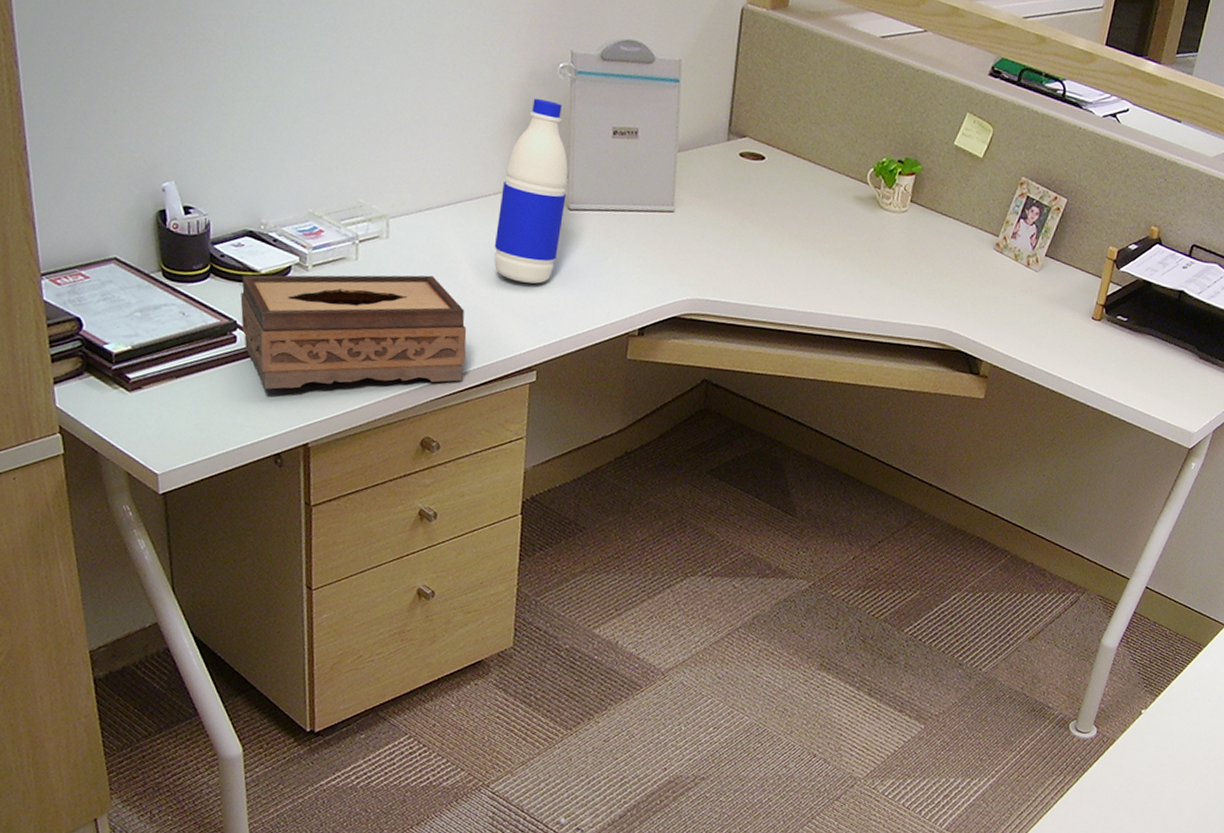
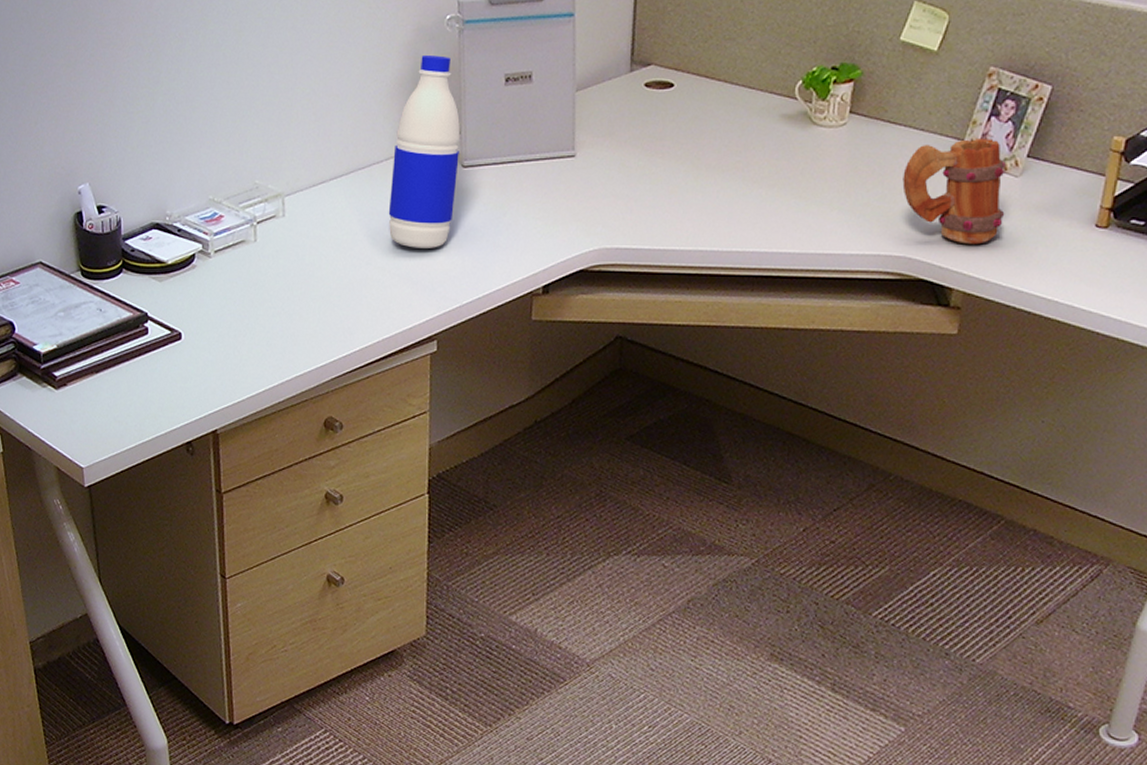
tissue box: present [240,275,467,389] -> none [150,250,365,378]
mug: none [949,235,1029,325] -> present [902,137,1006,245]

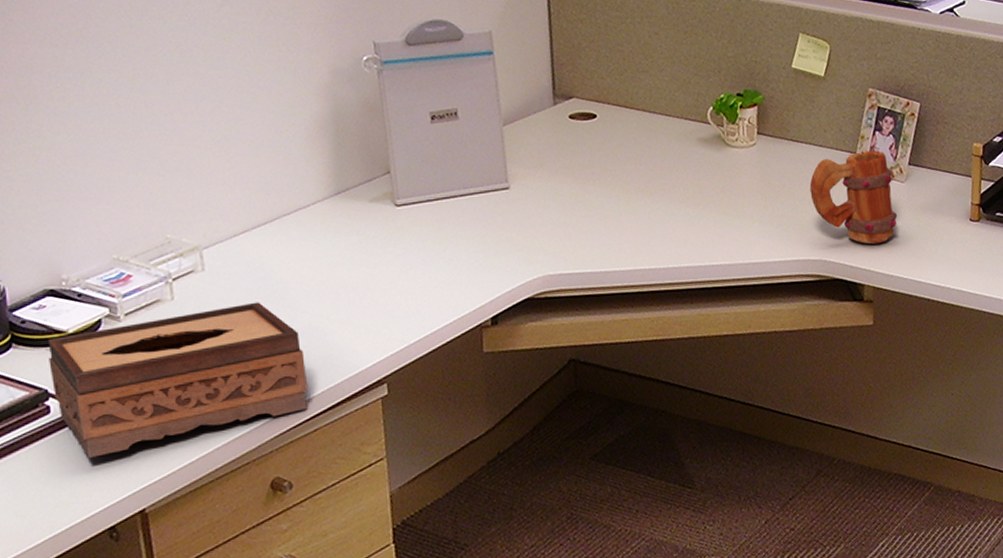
tissue box: none [150,250,365,378] -> present [47,302,307,458]
water bottle: present [388,55,461,248] -> none [320,96,392,292]

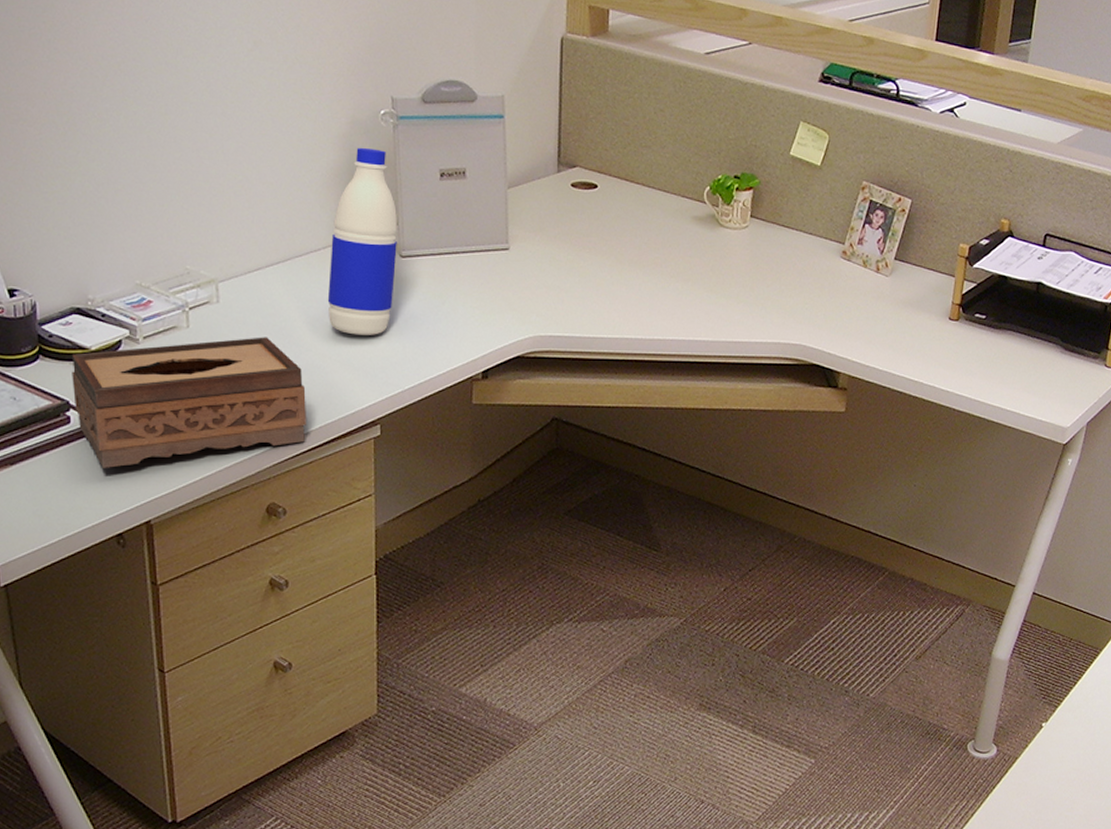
water bottle: none [320,96,392,292] -> present [327,148,398,335]
mug: present [809,150,897,245] -> none [796,242,878,334]

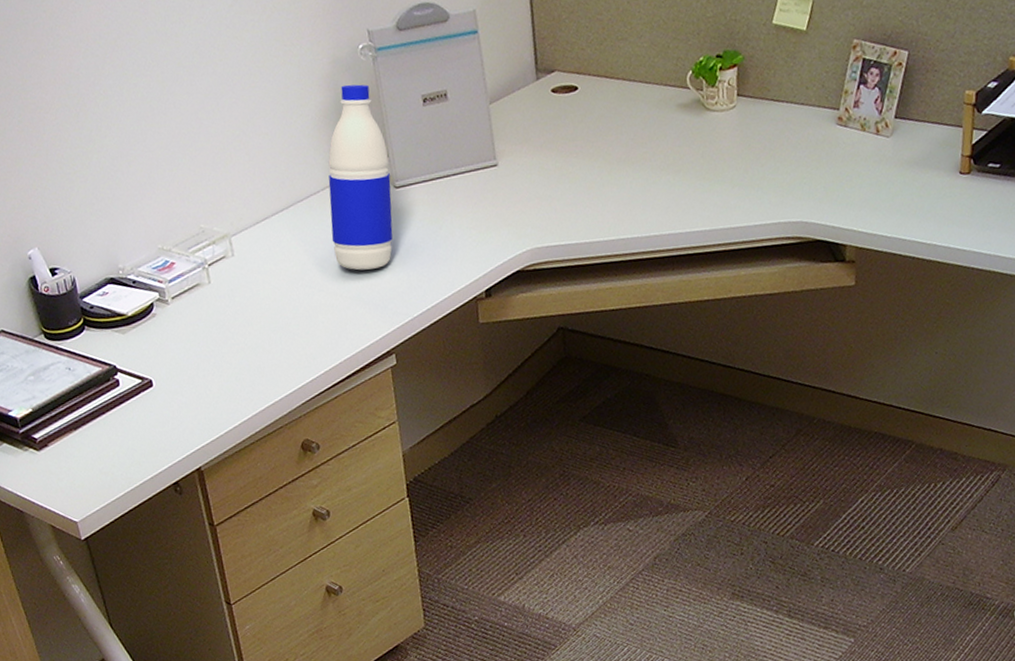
tissue box: present [72,337,306,468] -> none [112,283,328,424]

